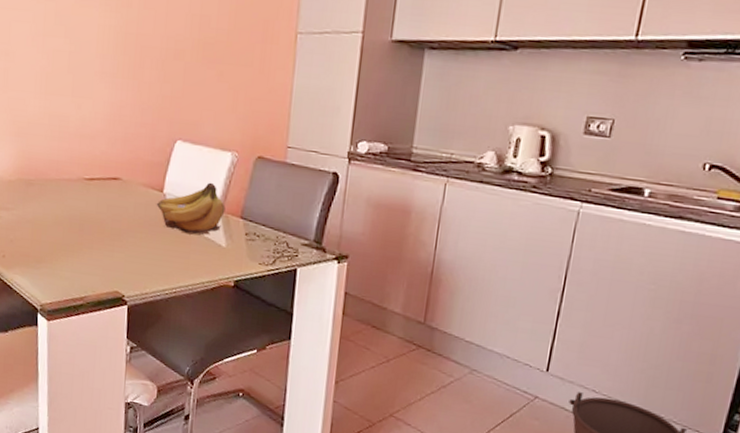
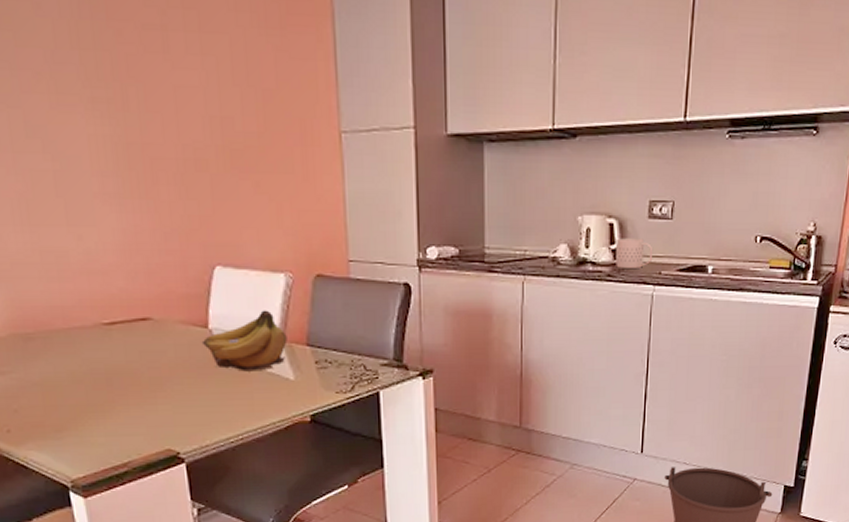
mug: none [542,151,586,184] -> present [616,238,654,270]

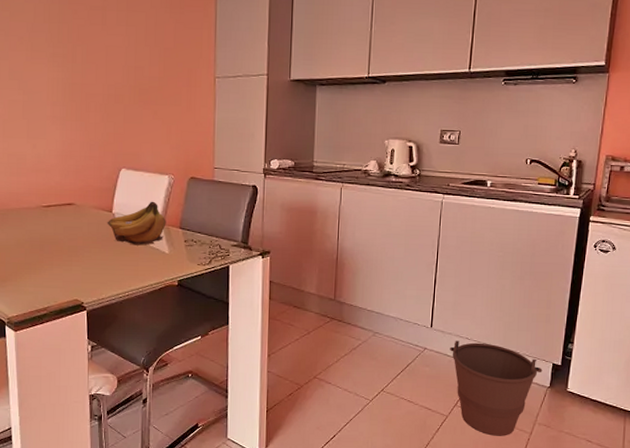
mug: present [616,238,654,270] -> none [413,157,443,182]

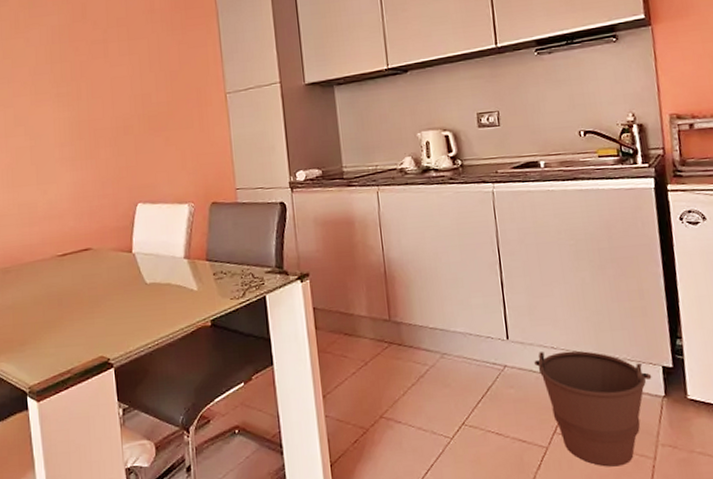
fruit: present [107,201,166,246] -> none [127,234,191,286]

